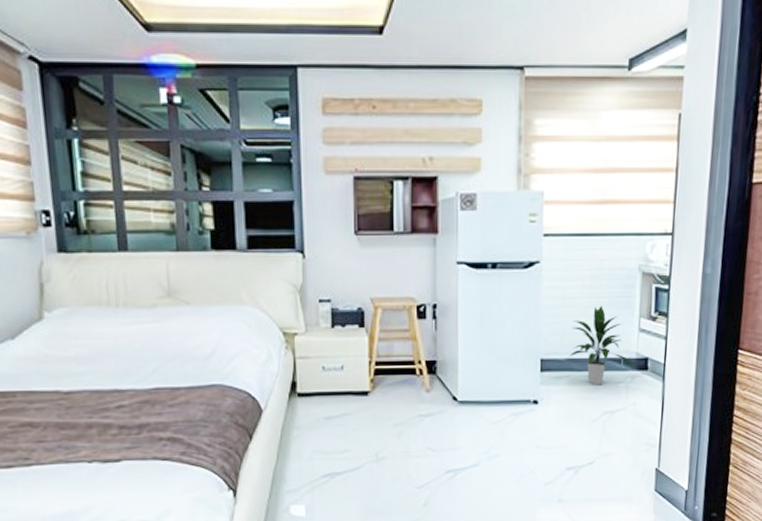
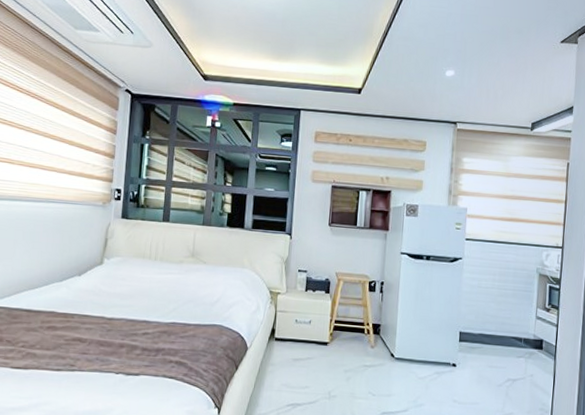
indoor plant: present [569,305,634,385] -> none [481,295,532,357]

